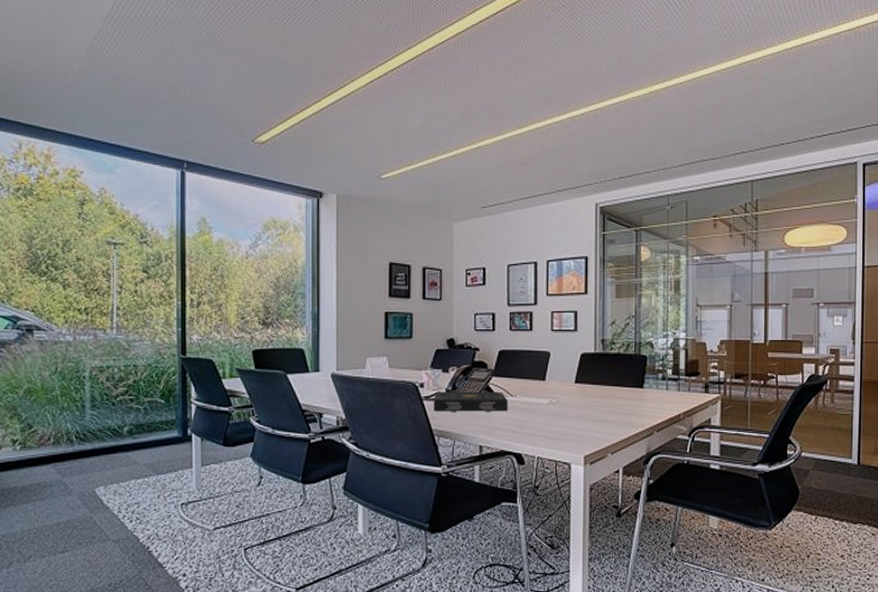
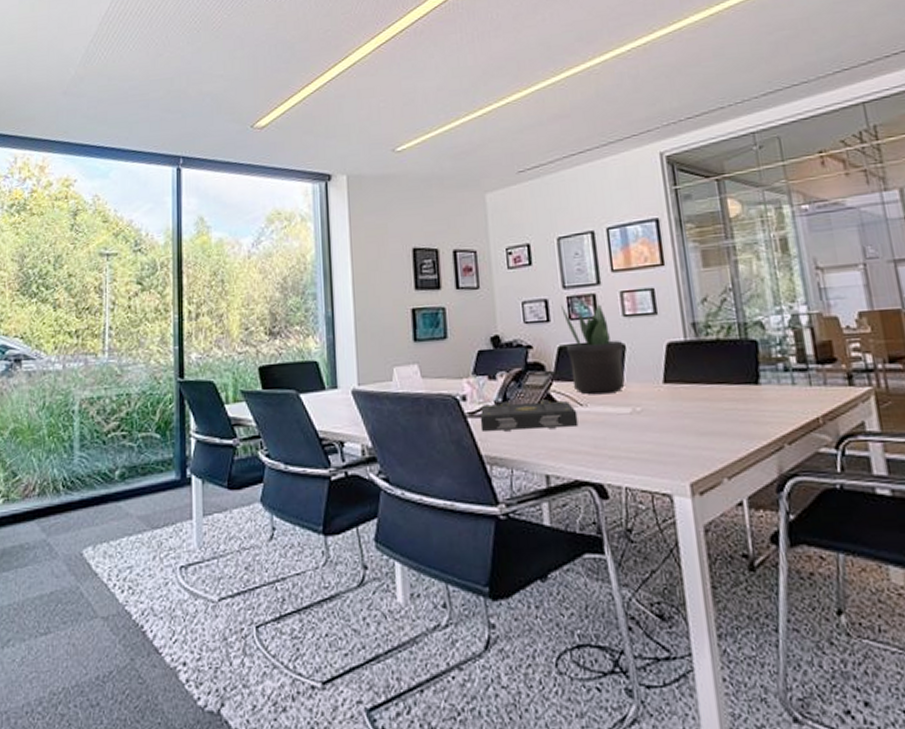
planter: none [505,318,548,389] -> present [561,304,625,395]

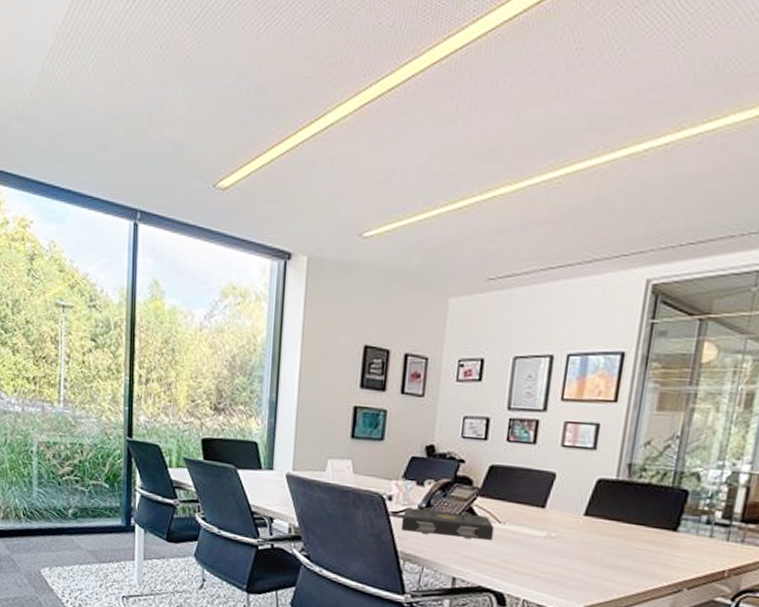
planter: present [561,304,625,395] -> none [496,426,554,517]

